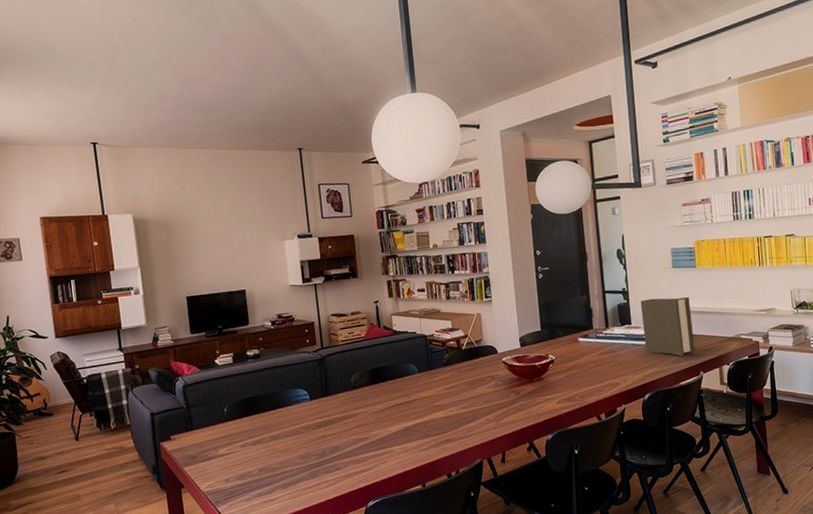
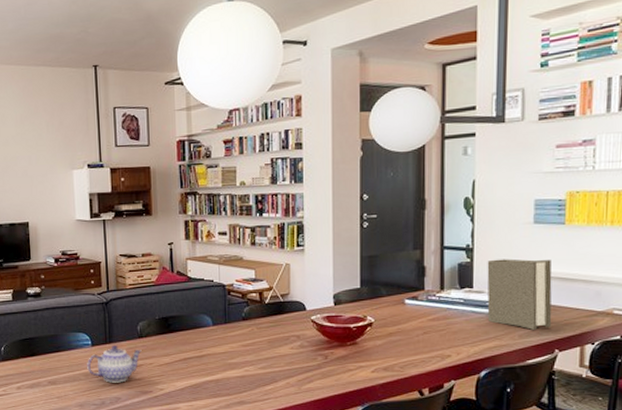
teapot: none [306,398,356,433] -> present [87,345,142,383]

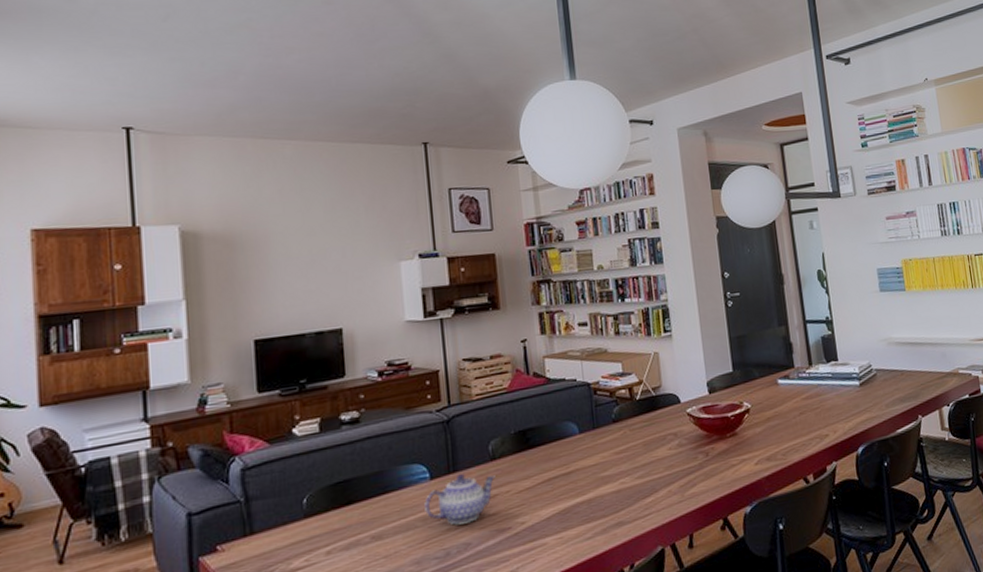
book: present [487,259,552,330] -> none [846,326,912,398]

